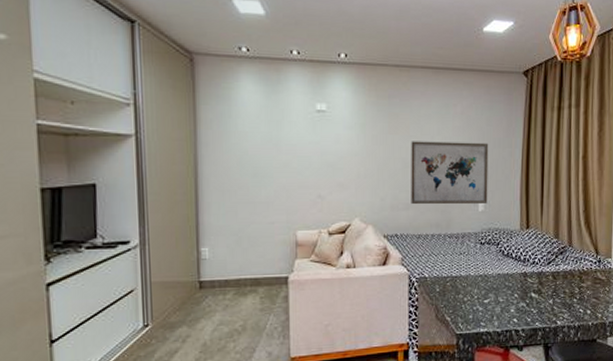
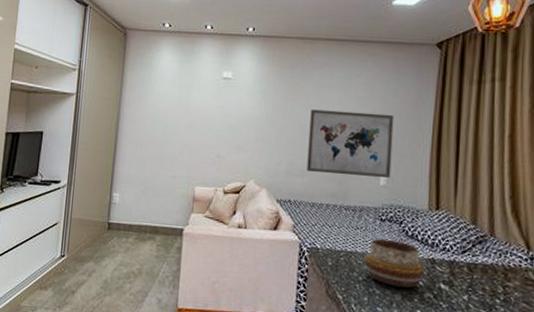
decorative bowl: none [468,260,518,302] -> present [364,238,424,288]

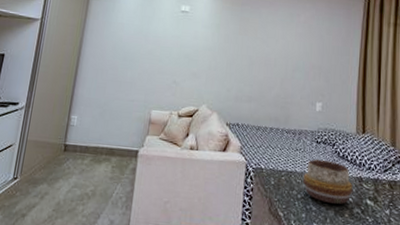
wall art: present [307,109,394,179] -> none [253,42,328,105]

